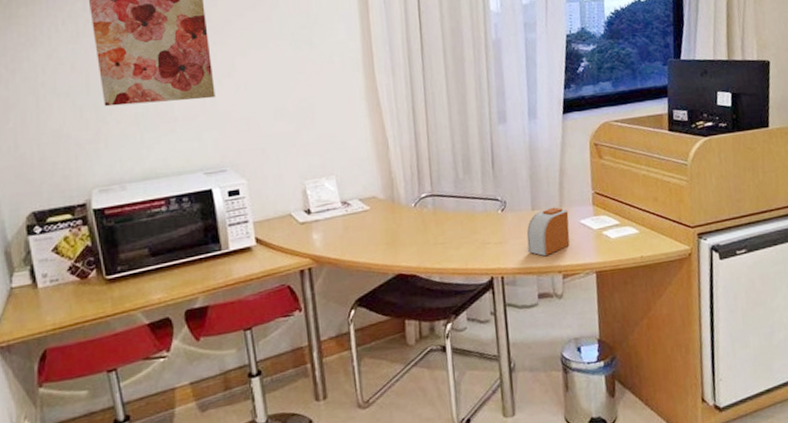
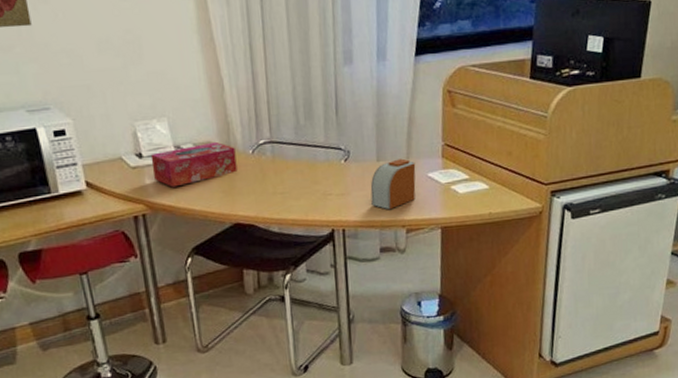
tissue box: none [318,196,401,241] -> present [150,141,238,187]

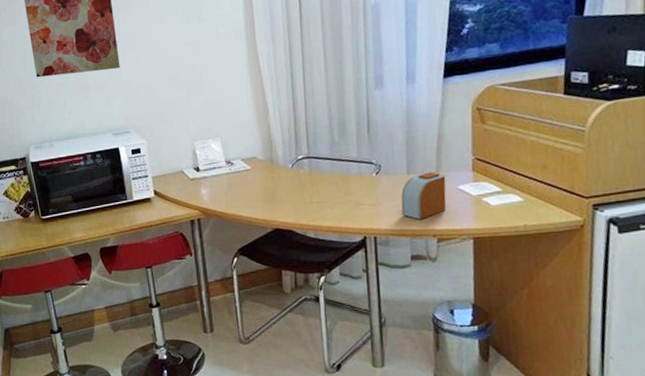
tissue box: present [150,141,238,187] -> none [206,157,279,196]

